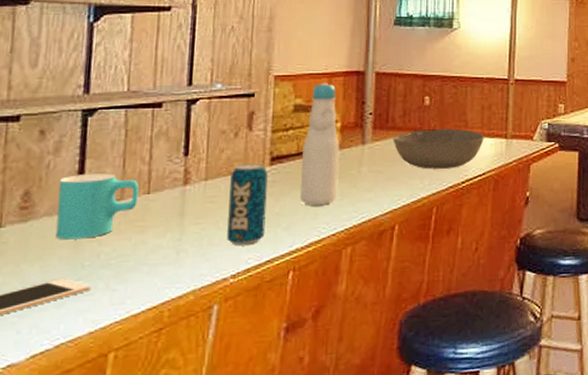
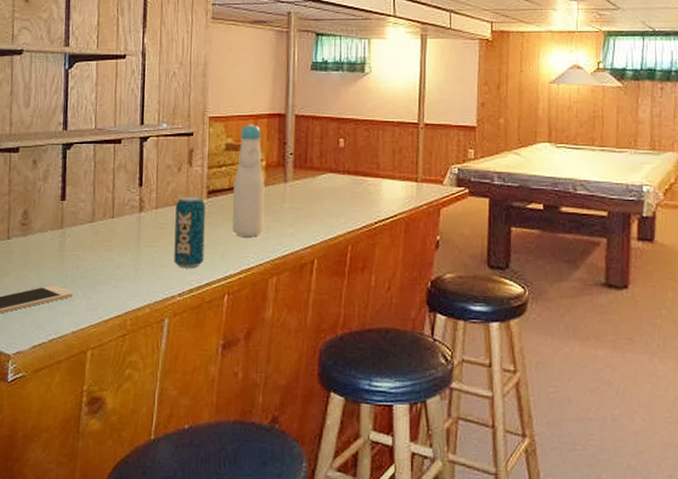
cup: present [55,173,139,240] -> none [46,199,106,253]
bowl: present [393,129,484,169] -> none [311,170,395,209]

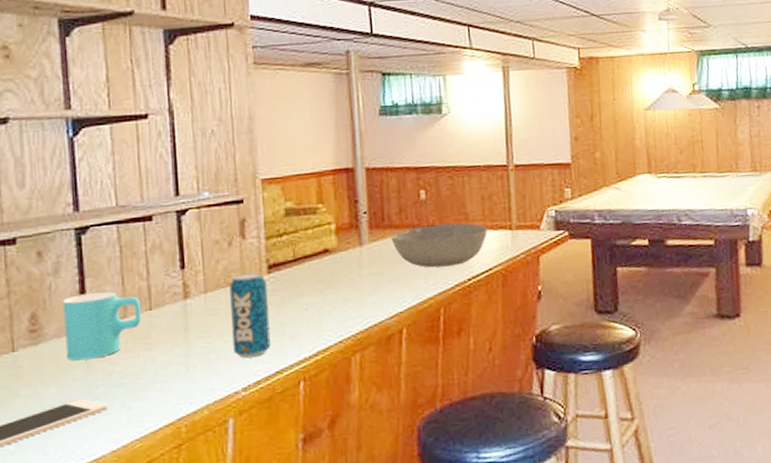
cup: none [46,199,106,253] -> present [63,291,141,361]
bottle: present [233,123,265,236] -> none [299,182,340,313]
bowl: none [311,170,395,209] -> present [391,223,487,268]

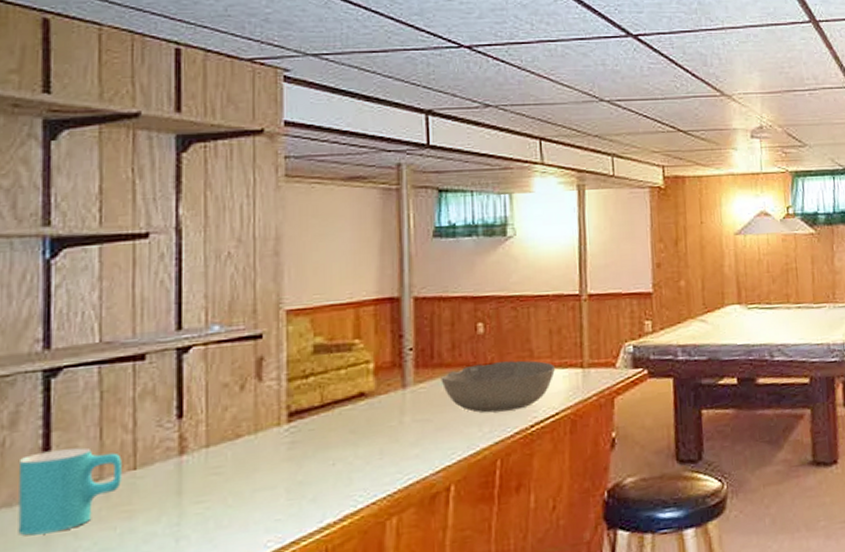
beverage can: present [229,272,271,358] -> none [238,420,286,526]

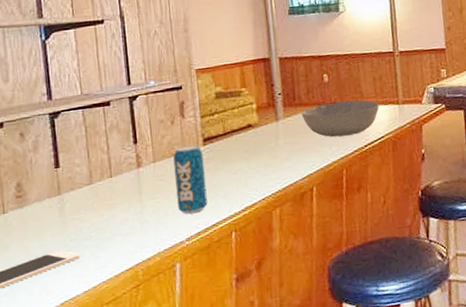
cup: present [18,447,122,536] -> none [42,163,104,220]
beverage can: none [238,420,286,526] -> present [173,144,208,214]

